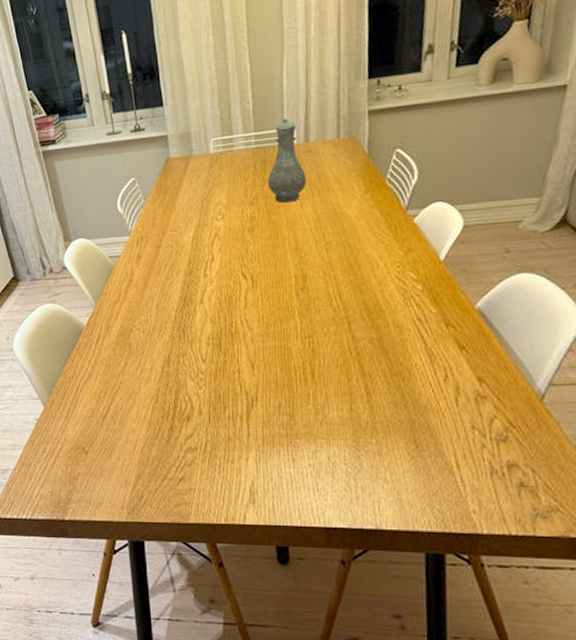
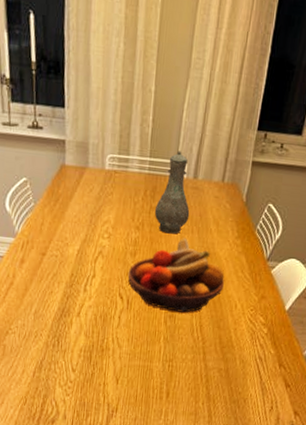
fruit bowl: none [248,203,359,282] -> present [127,238,225,313]

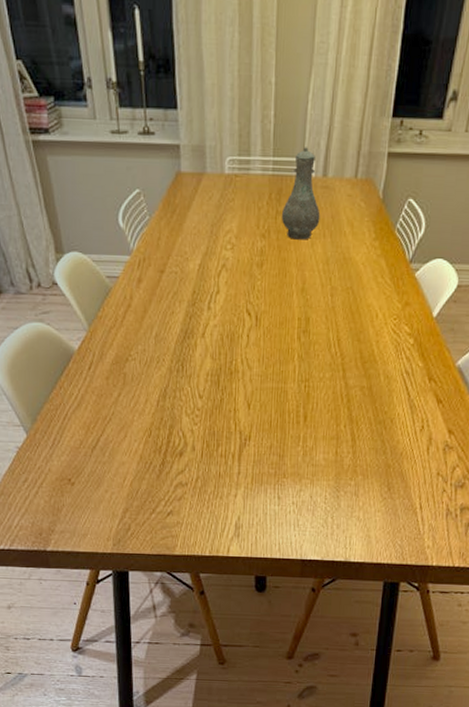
fruit bowl: present [127,238,225,313] -> none [255,243,363,327]

